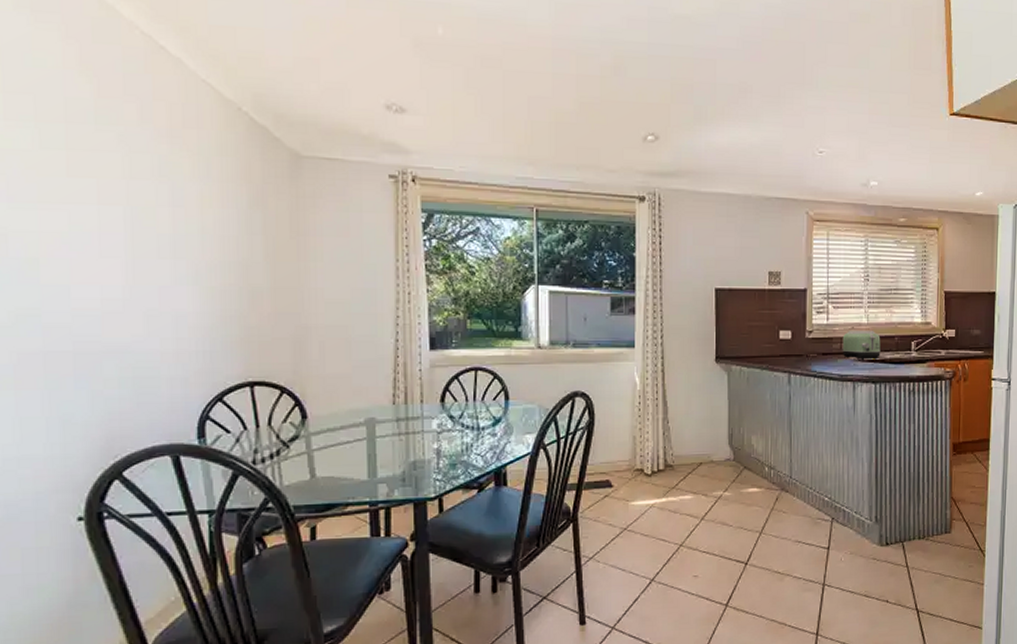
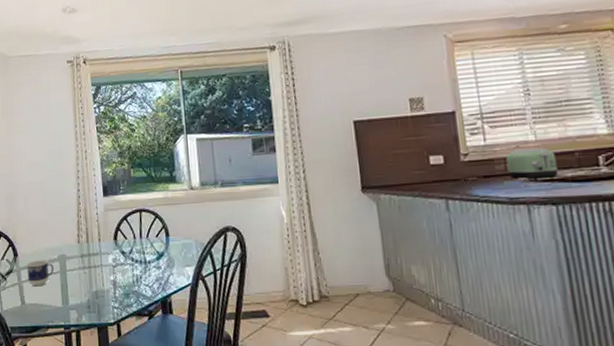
cup: none [318,422,358,456] -> present [26,259,54,287]

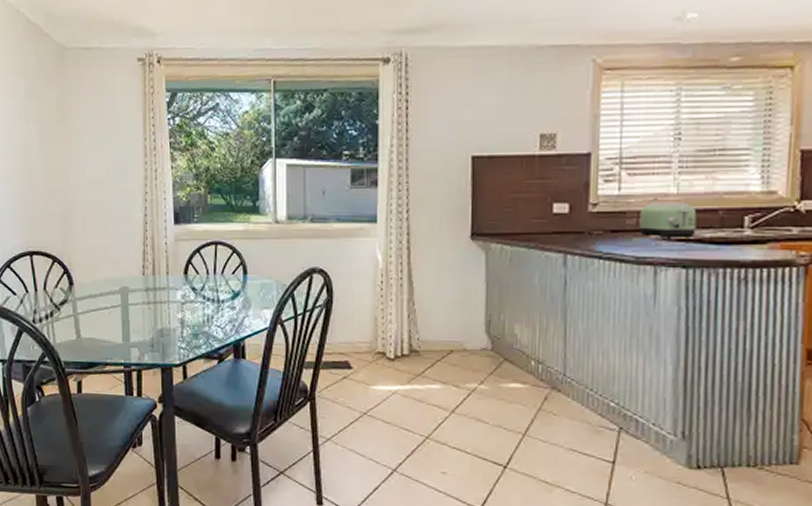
cup: present [26,259,54,287] -> none [82,290,114,320]

